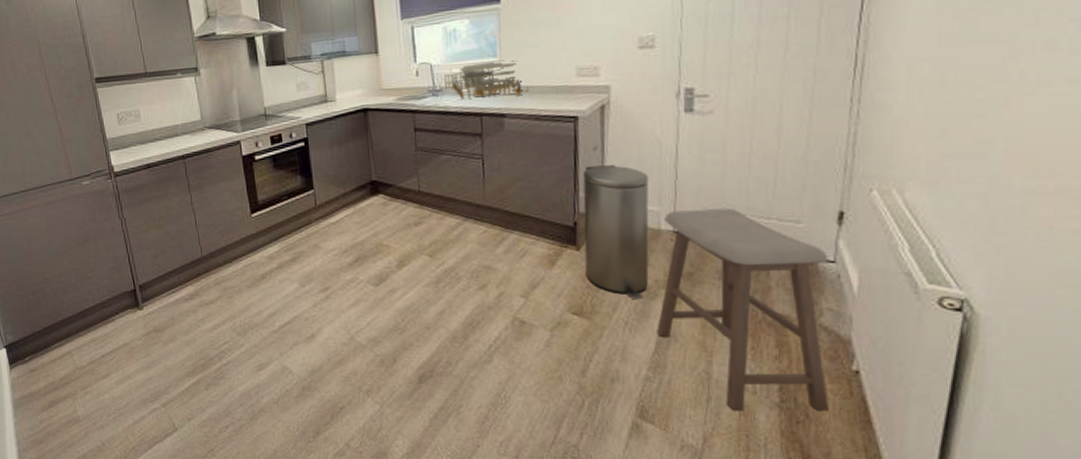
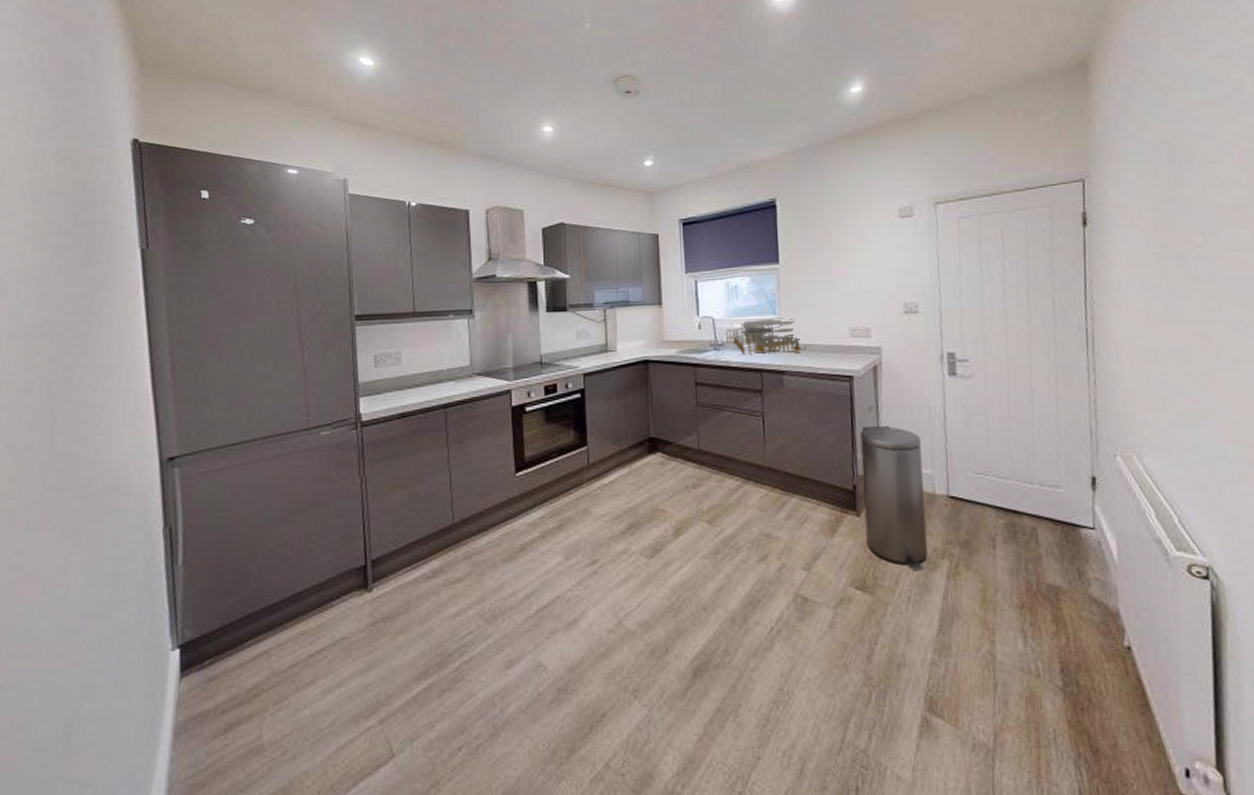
bar stool: present [657,208,829,411] -> none [938,472,1109,699]

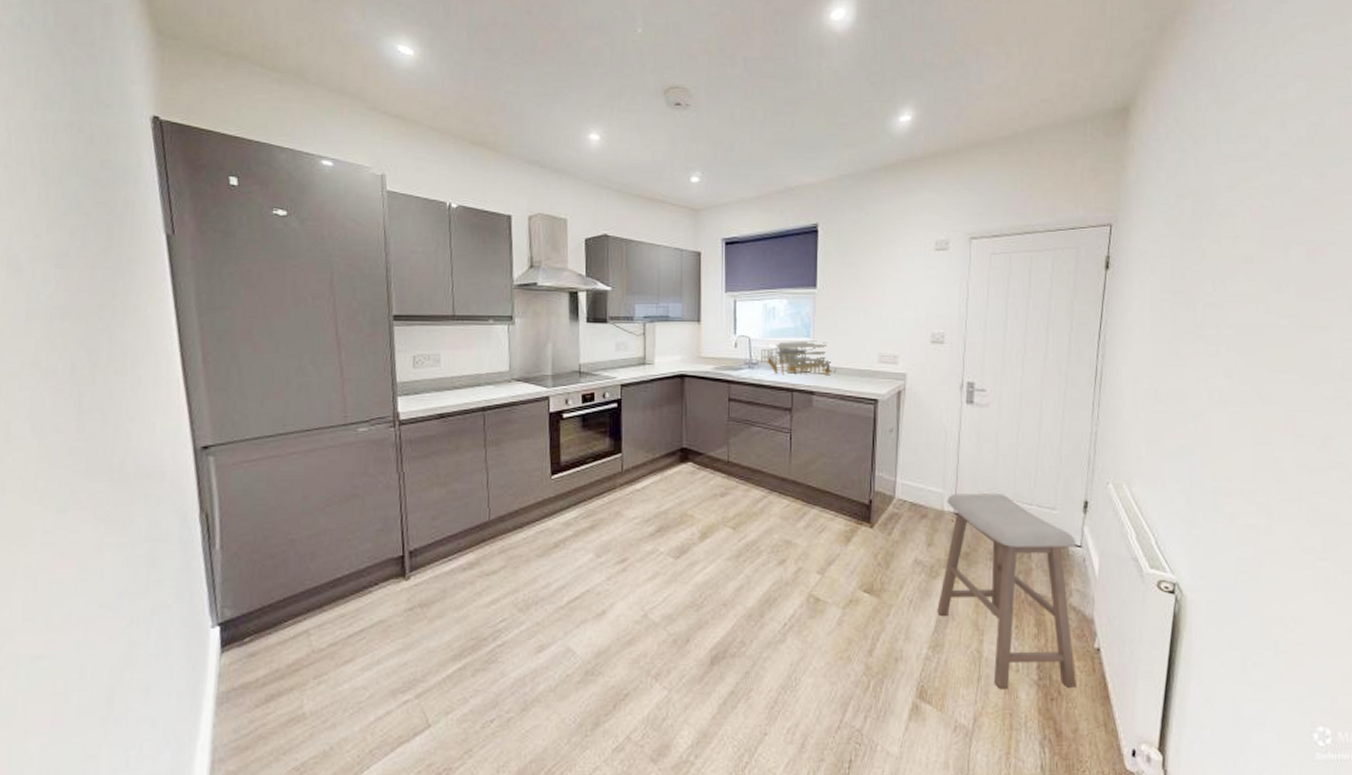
pedal bin: present [860,426,928,570] -> none [877,447,935,577]
bar stool: none [938,472,1109,699] -> present [937,493,1077,690]

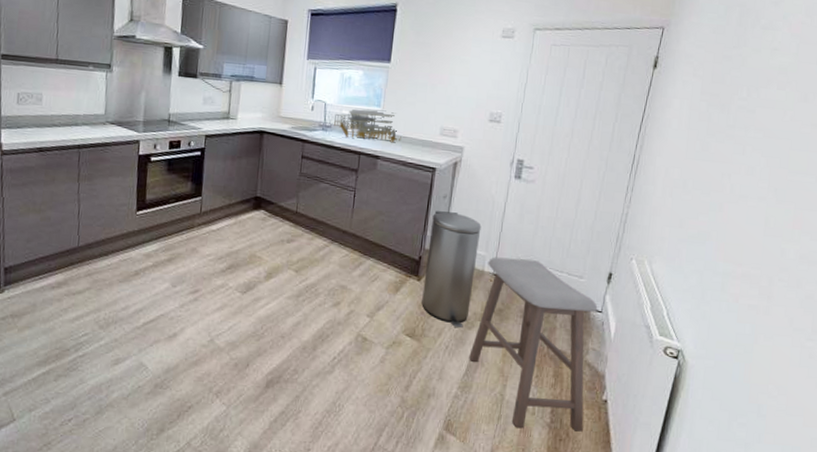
pedal bin: none [877,447,935,577] -> present [422,211,482,328]

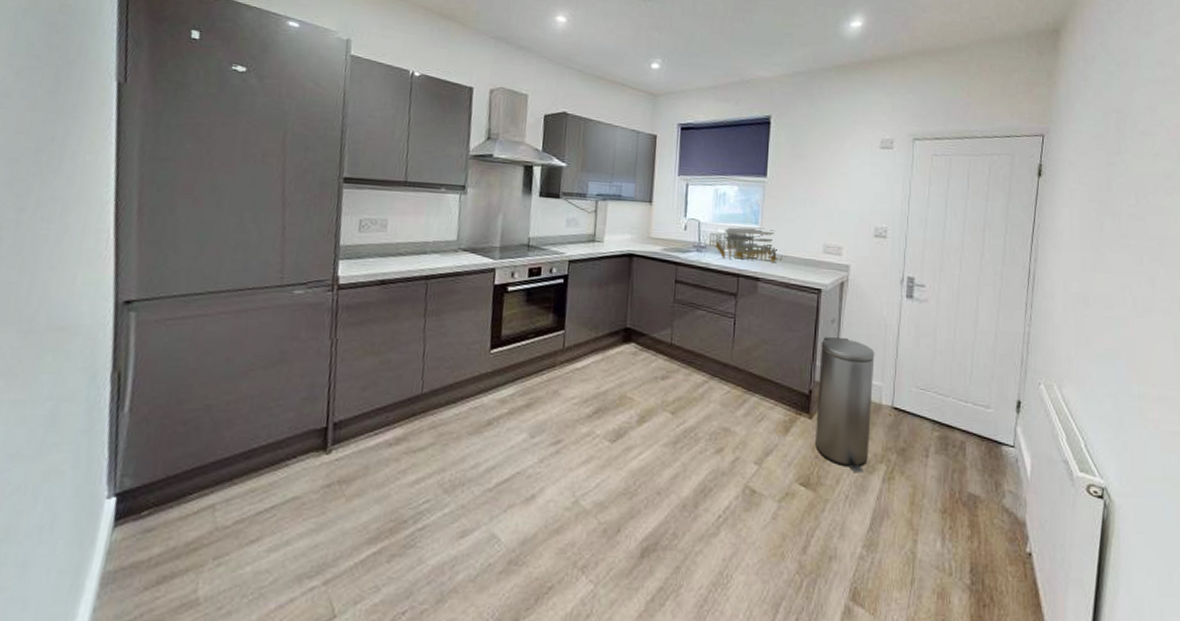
bar stool: present [469,257,598,432] -> none [873,387,1010,594]

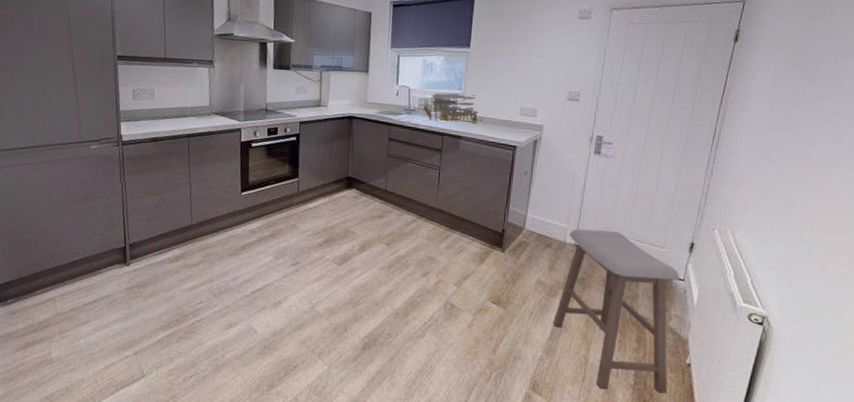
pedal bin: present [815,337,875,472] -> none [506,186,563,295]
bar stool: none [873,387,1010,594] -> present [553,229,680,394]

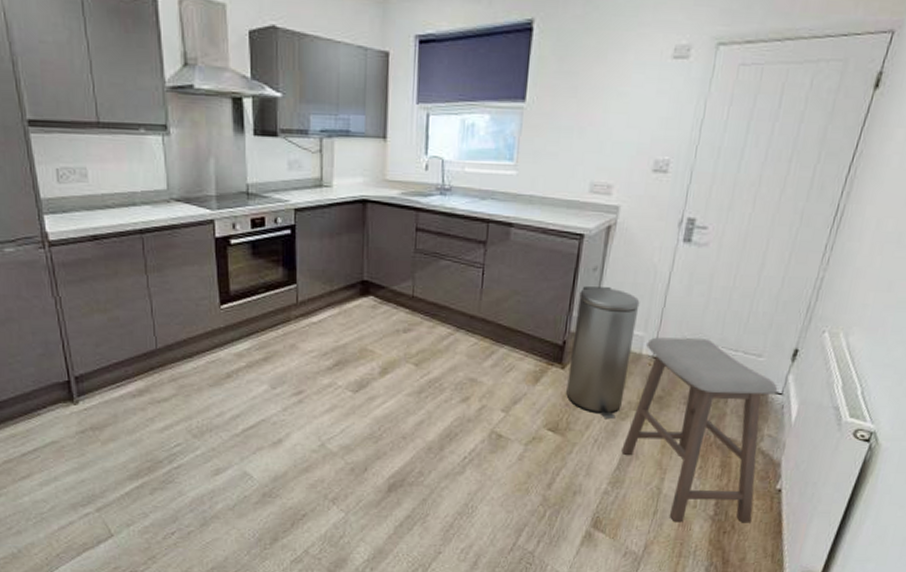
dish rack: present [418,92,482,124] -> none [455,164,541,206]
pedal bin: none [506,186,563,295] -> present [566,286,640,419]

